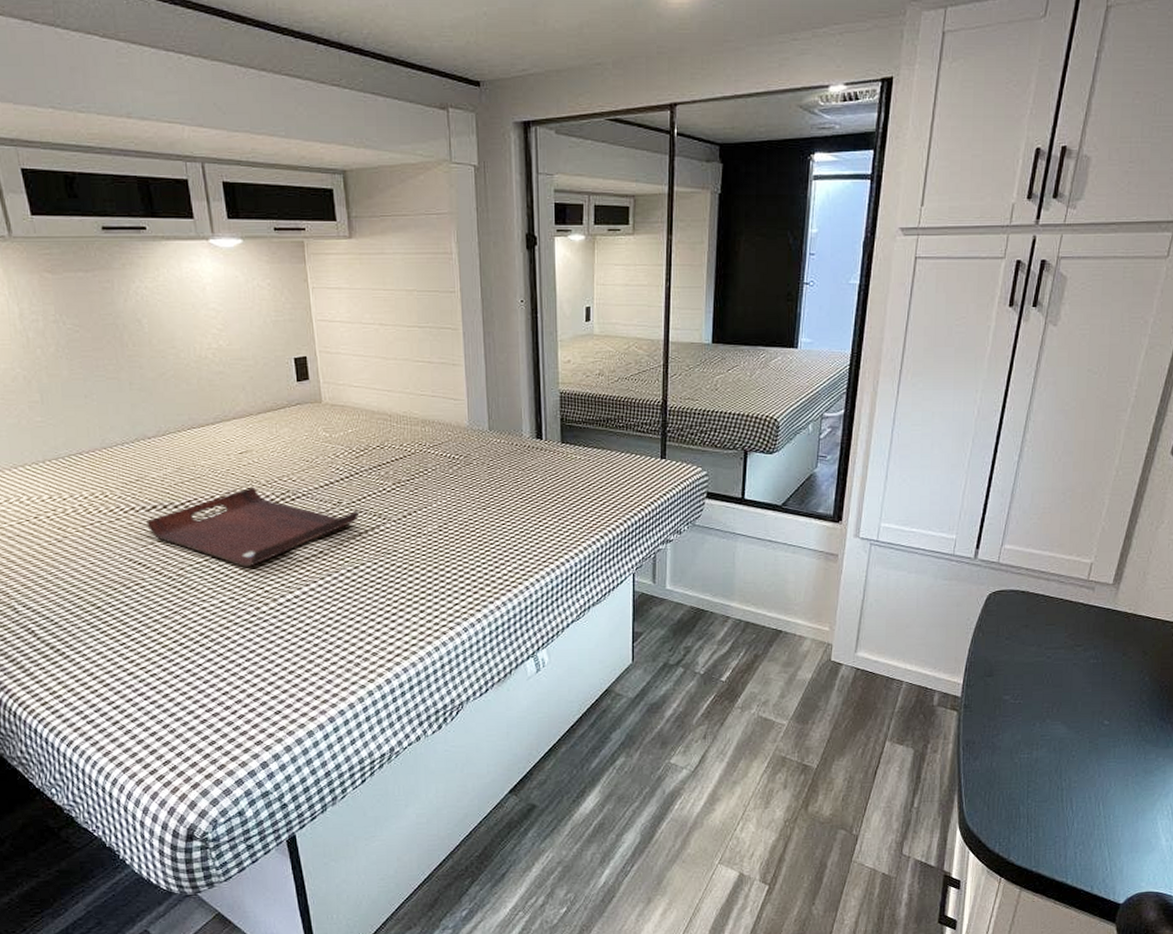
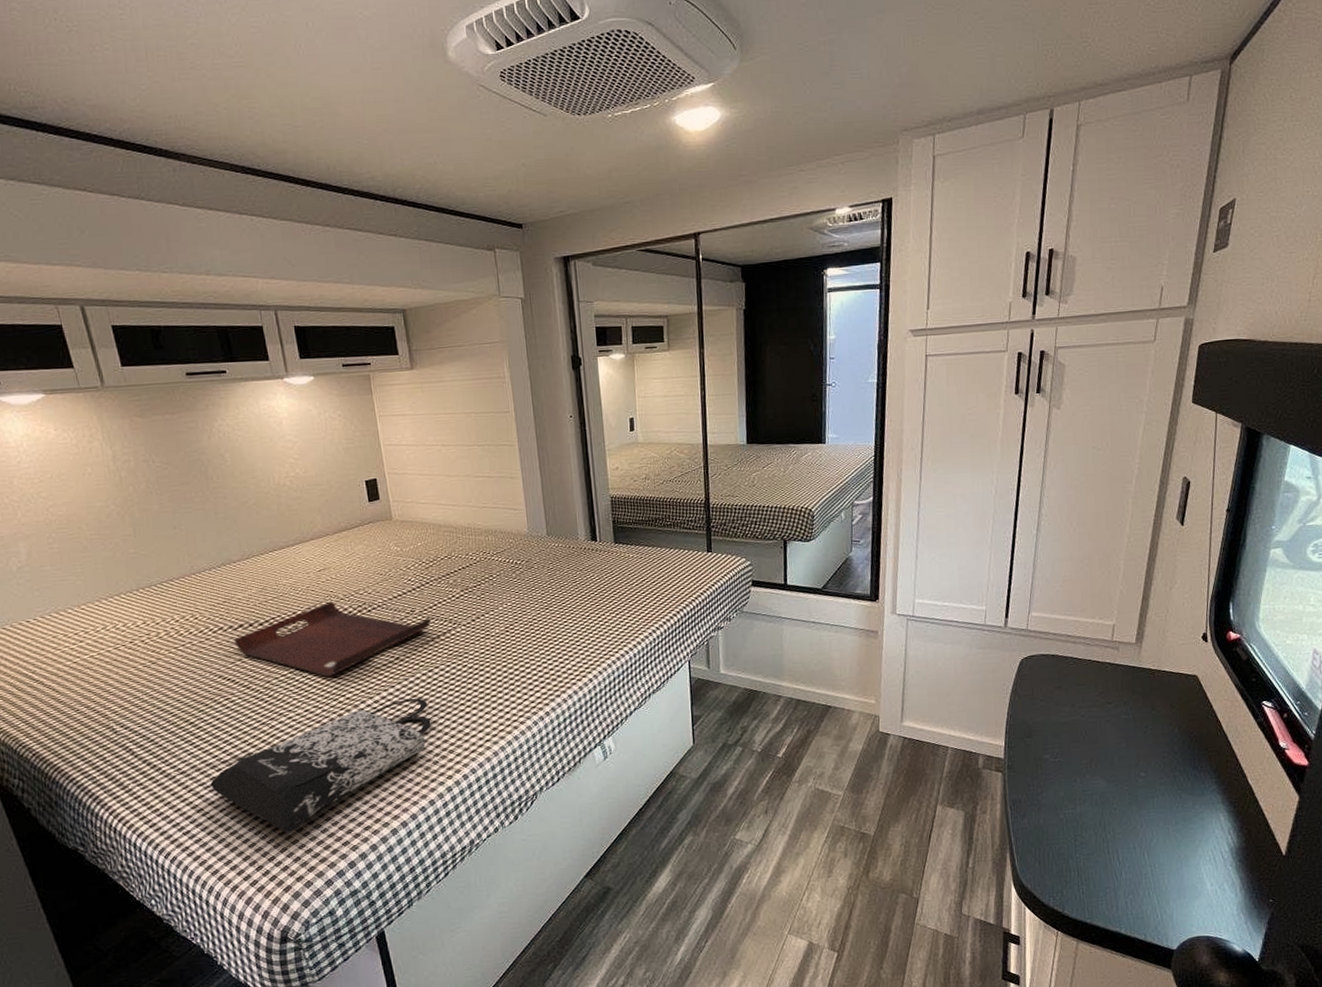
tote bag: none [117,595,354,729] -> present [210,698,431,833]

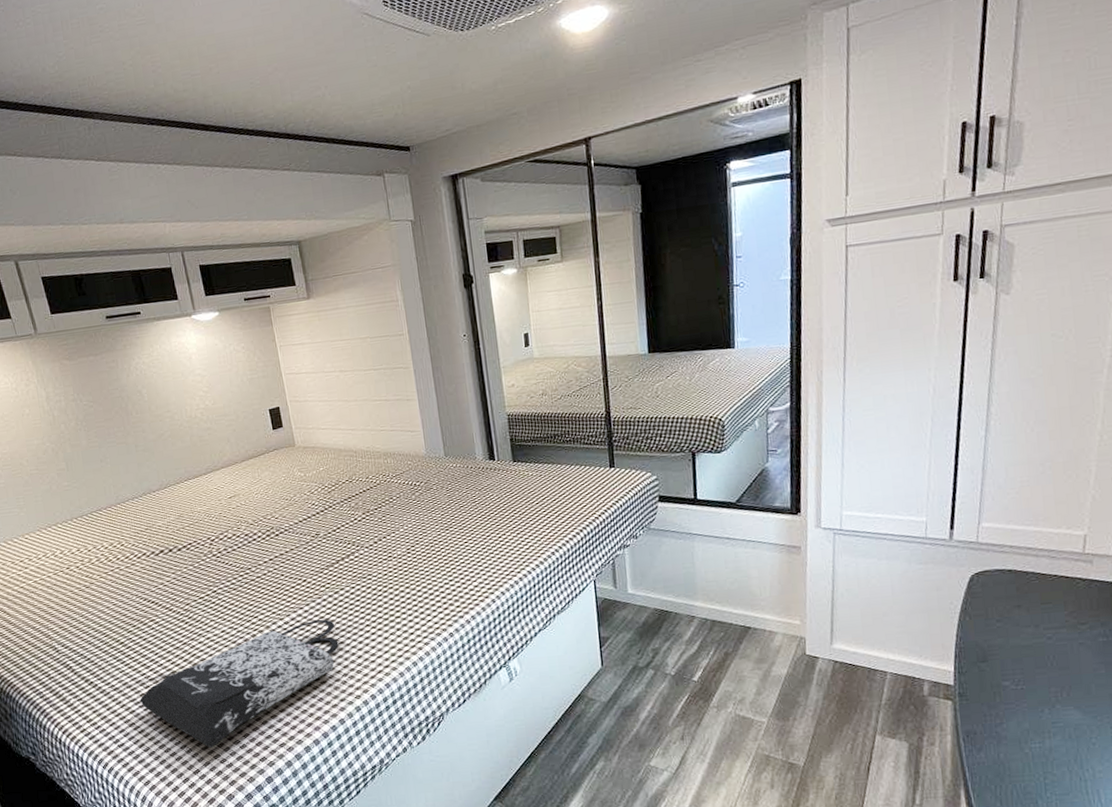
serving tray: present [234,601,431,678] -> none [156,526,335,600]

